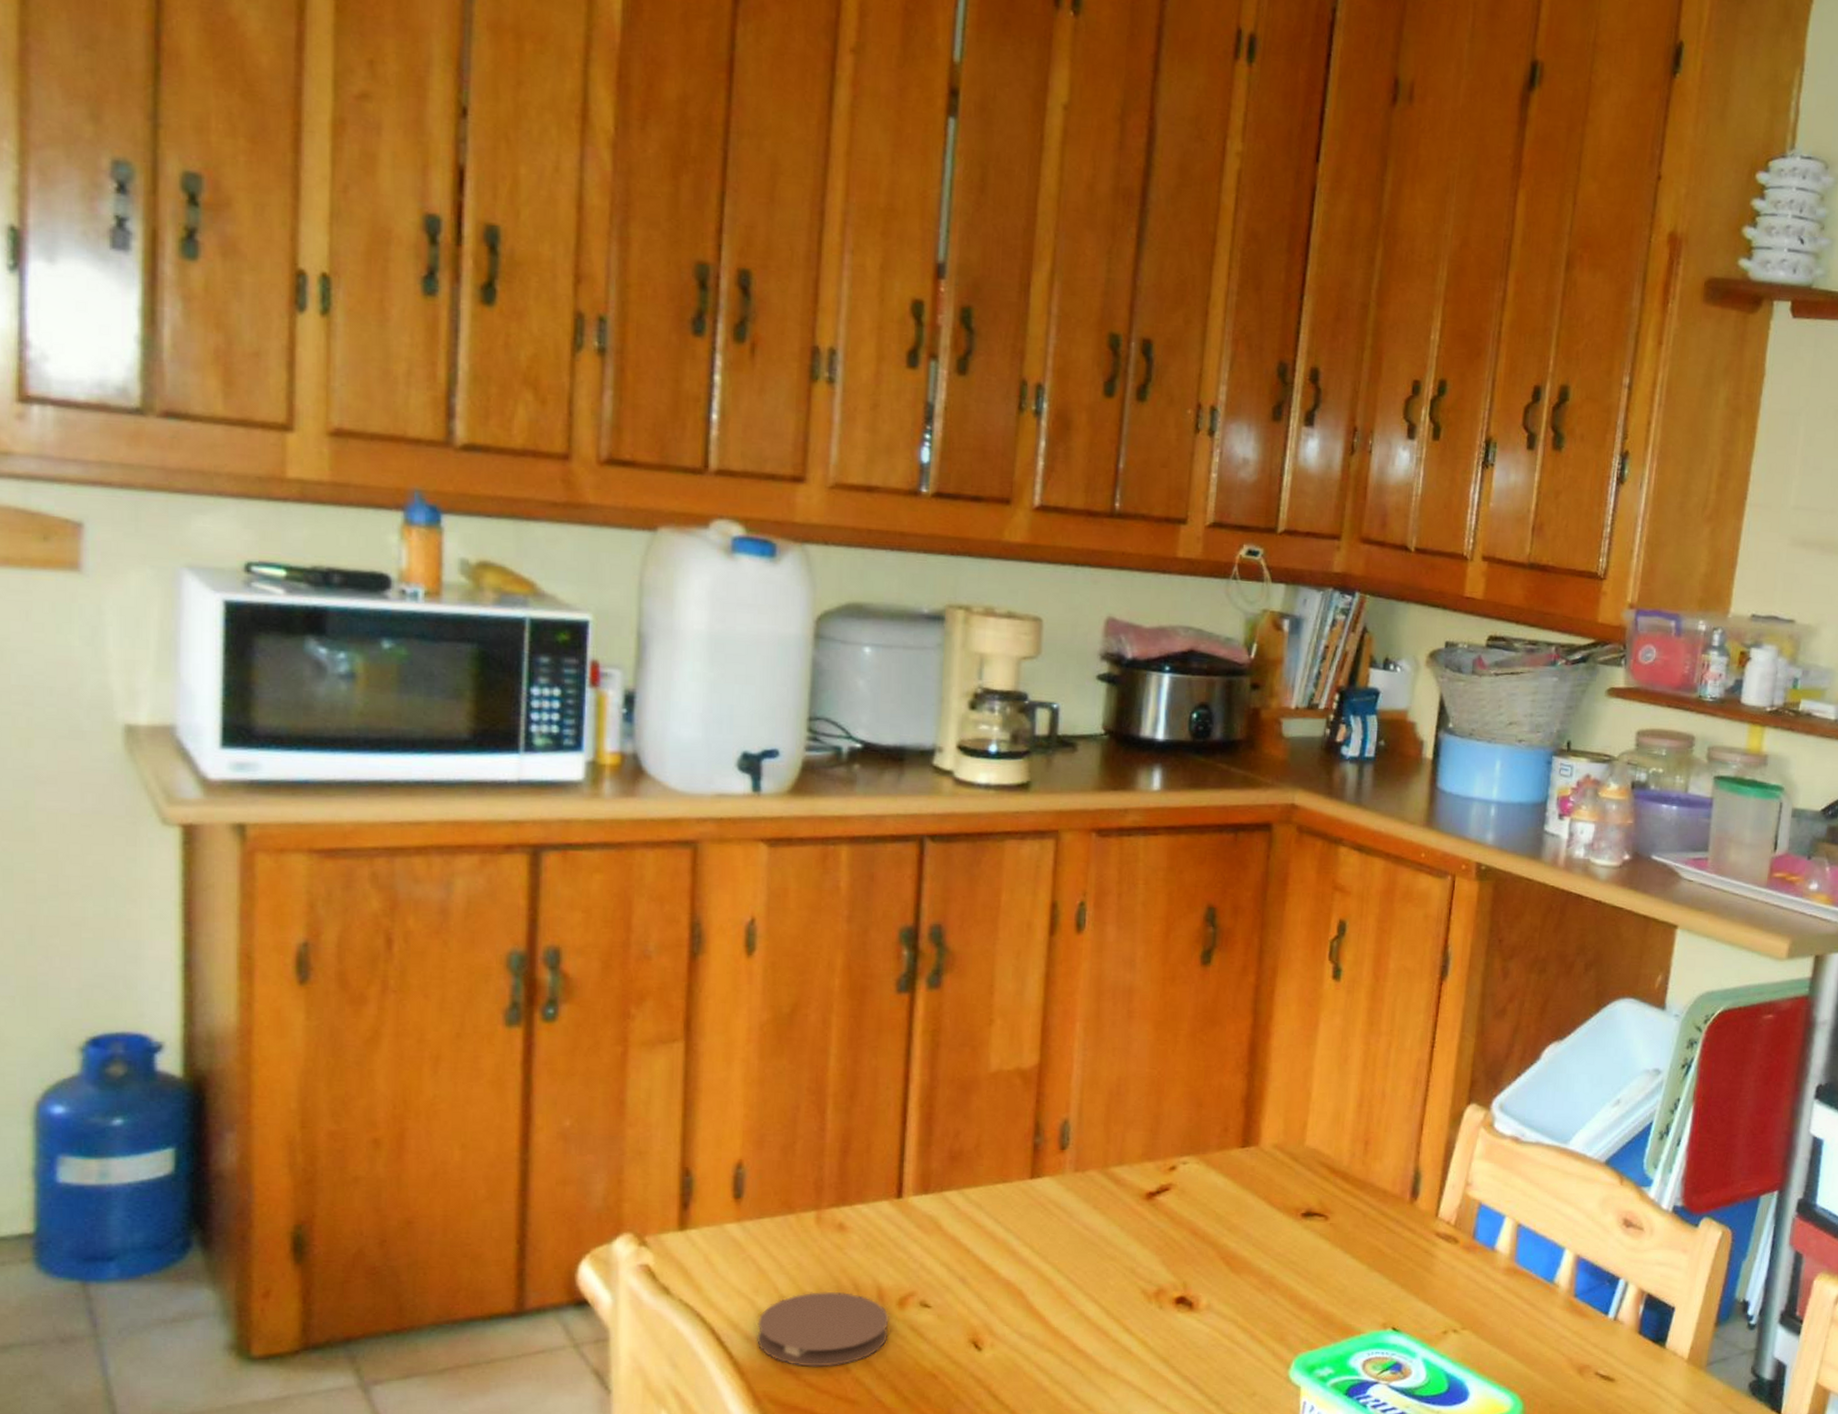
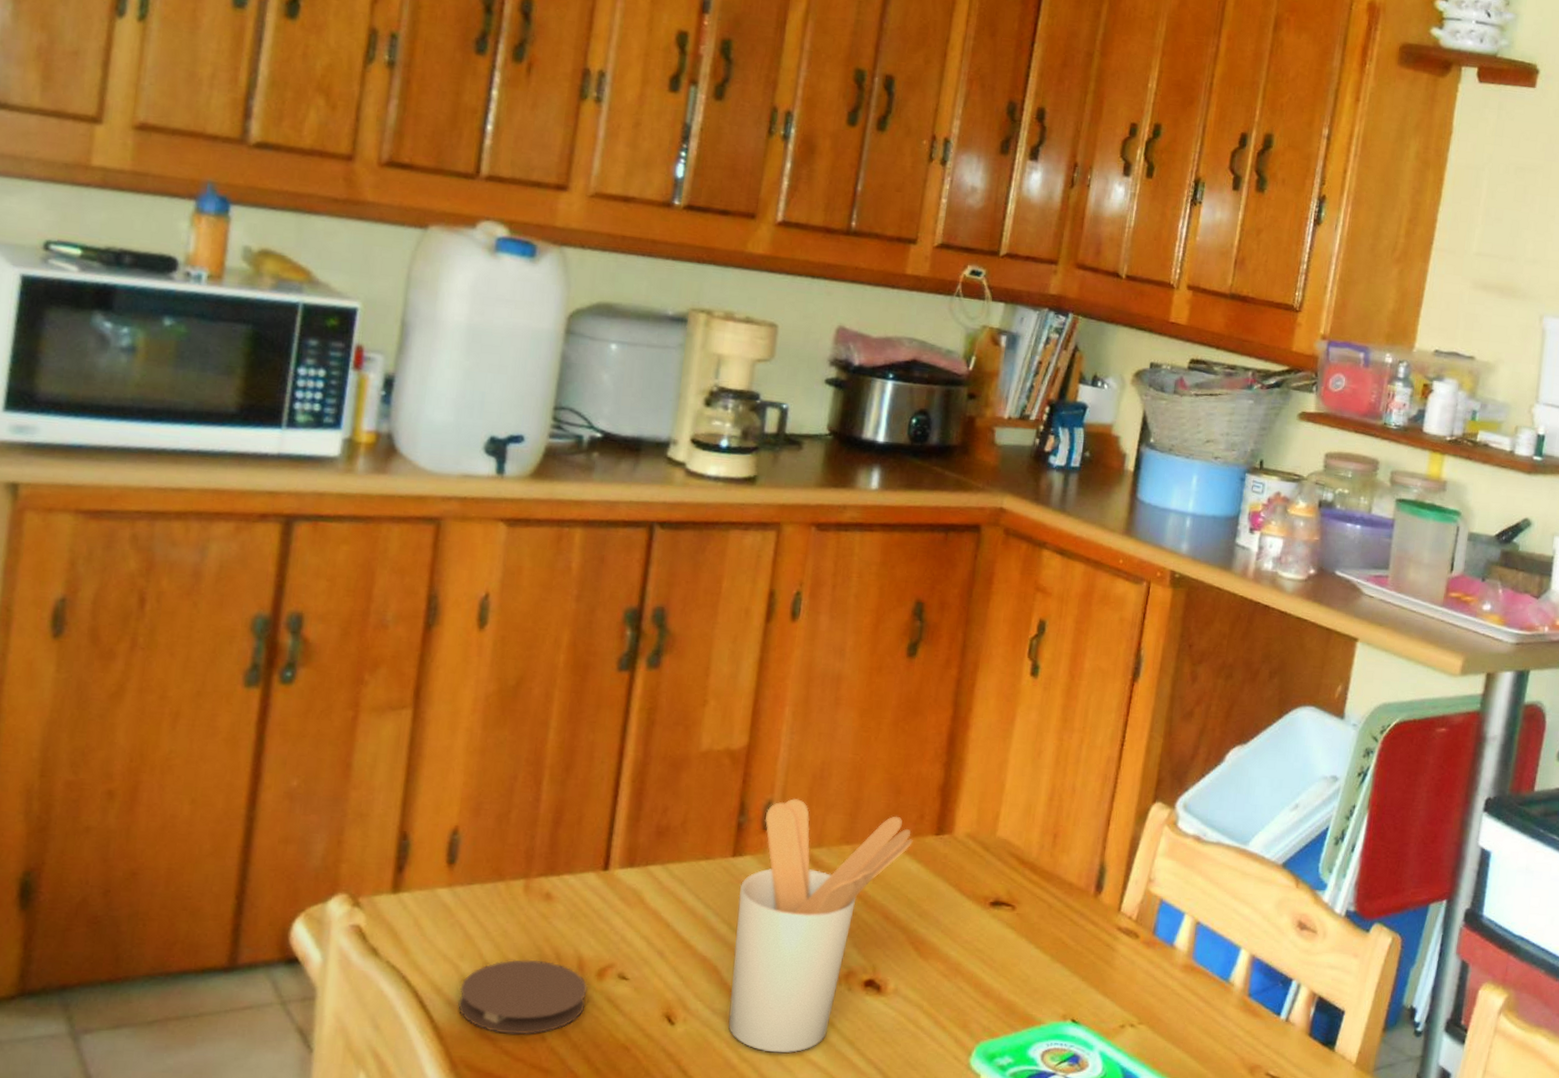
utensil holder: none [1037,1116,1218,1374] -> present [728,798,913,1053]

